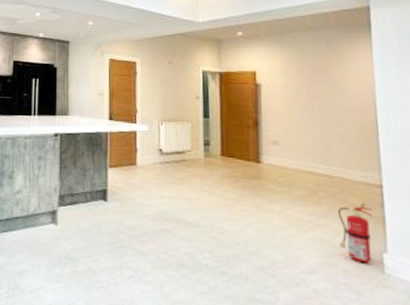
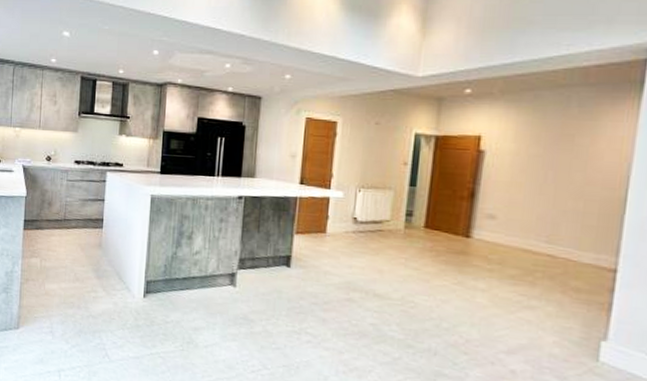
fire extinguisher: present [337,201,373,264] -> none [548,285,598,350]

